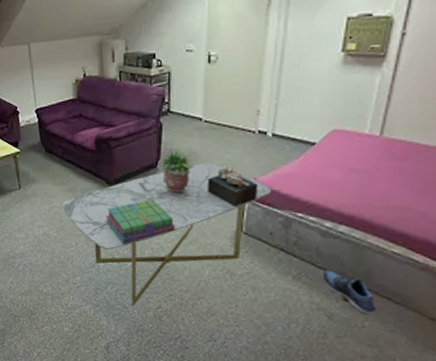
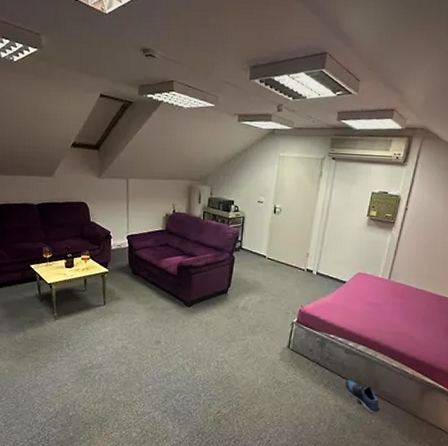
coffee table: present [62,162,272,307] -> none [142,291,313,412]
stack of books: present [106,199,176,244] -> none [180,319,238,357]
potted plant: present [160,150,195,193] -> none [230,279,257,315]
decorative box: present [208,164,259,207] -> none [266,293,304,328]

